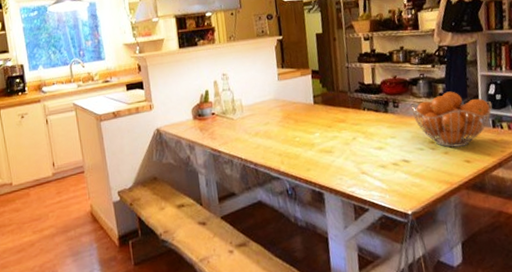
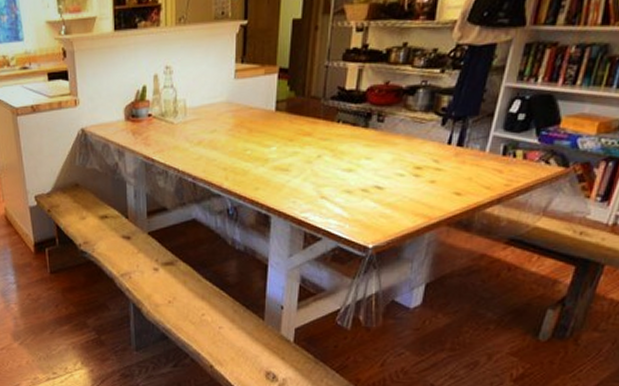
fruit basket: present [410,91,493,148] -> none [400,105,511,176]

